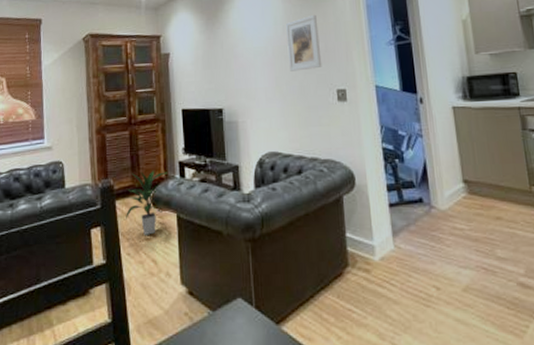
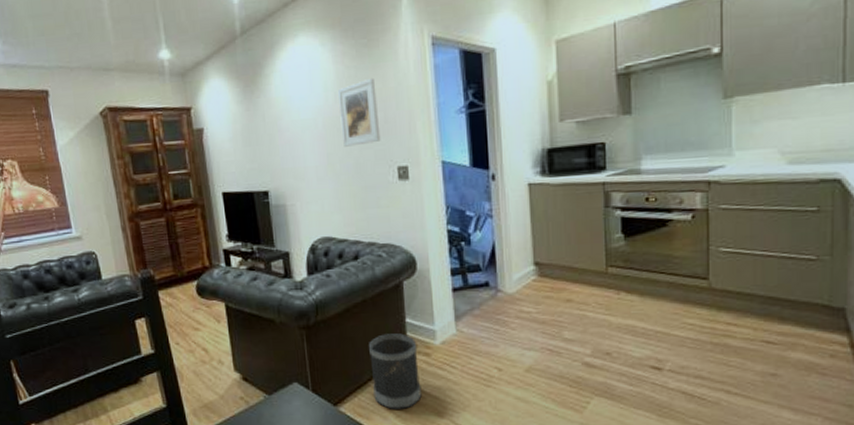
indoor plant: present [126,171,167,235] -> none [169,260,211,325]
wastebasket: none [311,248,363,330] -> present [369,333,422,409]

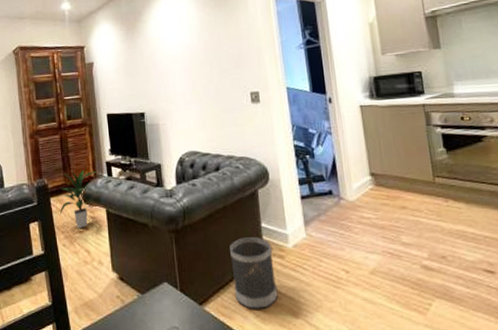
indoor plant: none [169,260,211,325] -> present [60,171,96,228]
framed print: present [337,78,381,147] -> none [200,22,236,76]

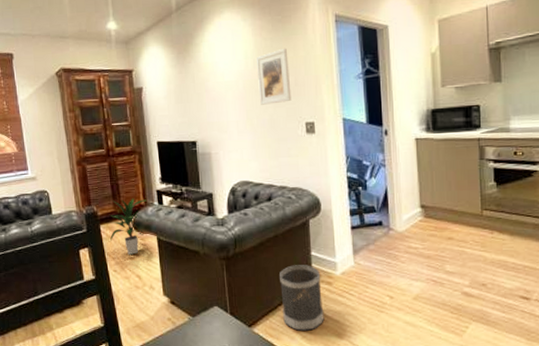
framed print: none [200,22,236,76] -> present [255,48,292,105]

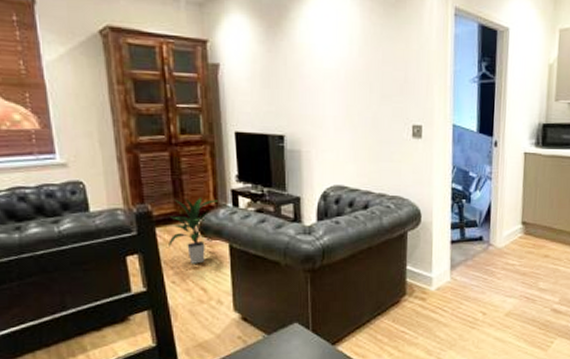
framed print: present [255,48,292,105] -> none [362,37,400,101]
wastebasket: present [279,265,324,331] -> none [370,279,415,348]

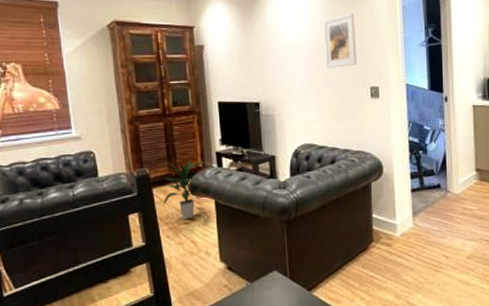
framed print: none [362,37,400,101] -> present [323,12,357,68]

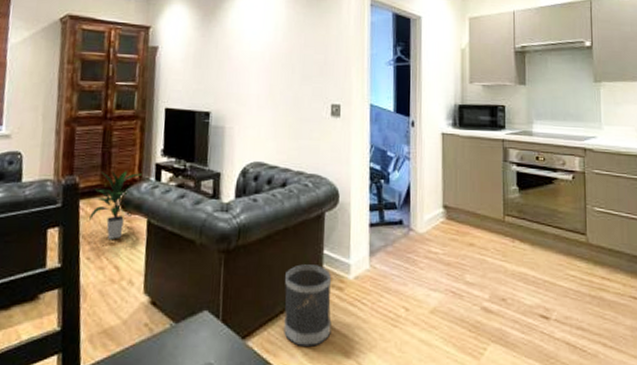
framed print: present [323,12,357,68] -> none [285,24,320,81]
wastebasket: none [341,227,383,293] -> present [284,264,332,347]

